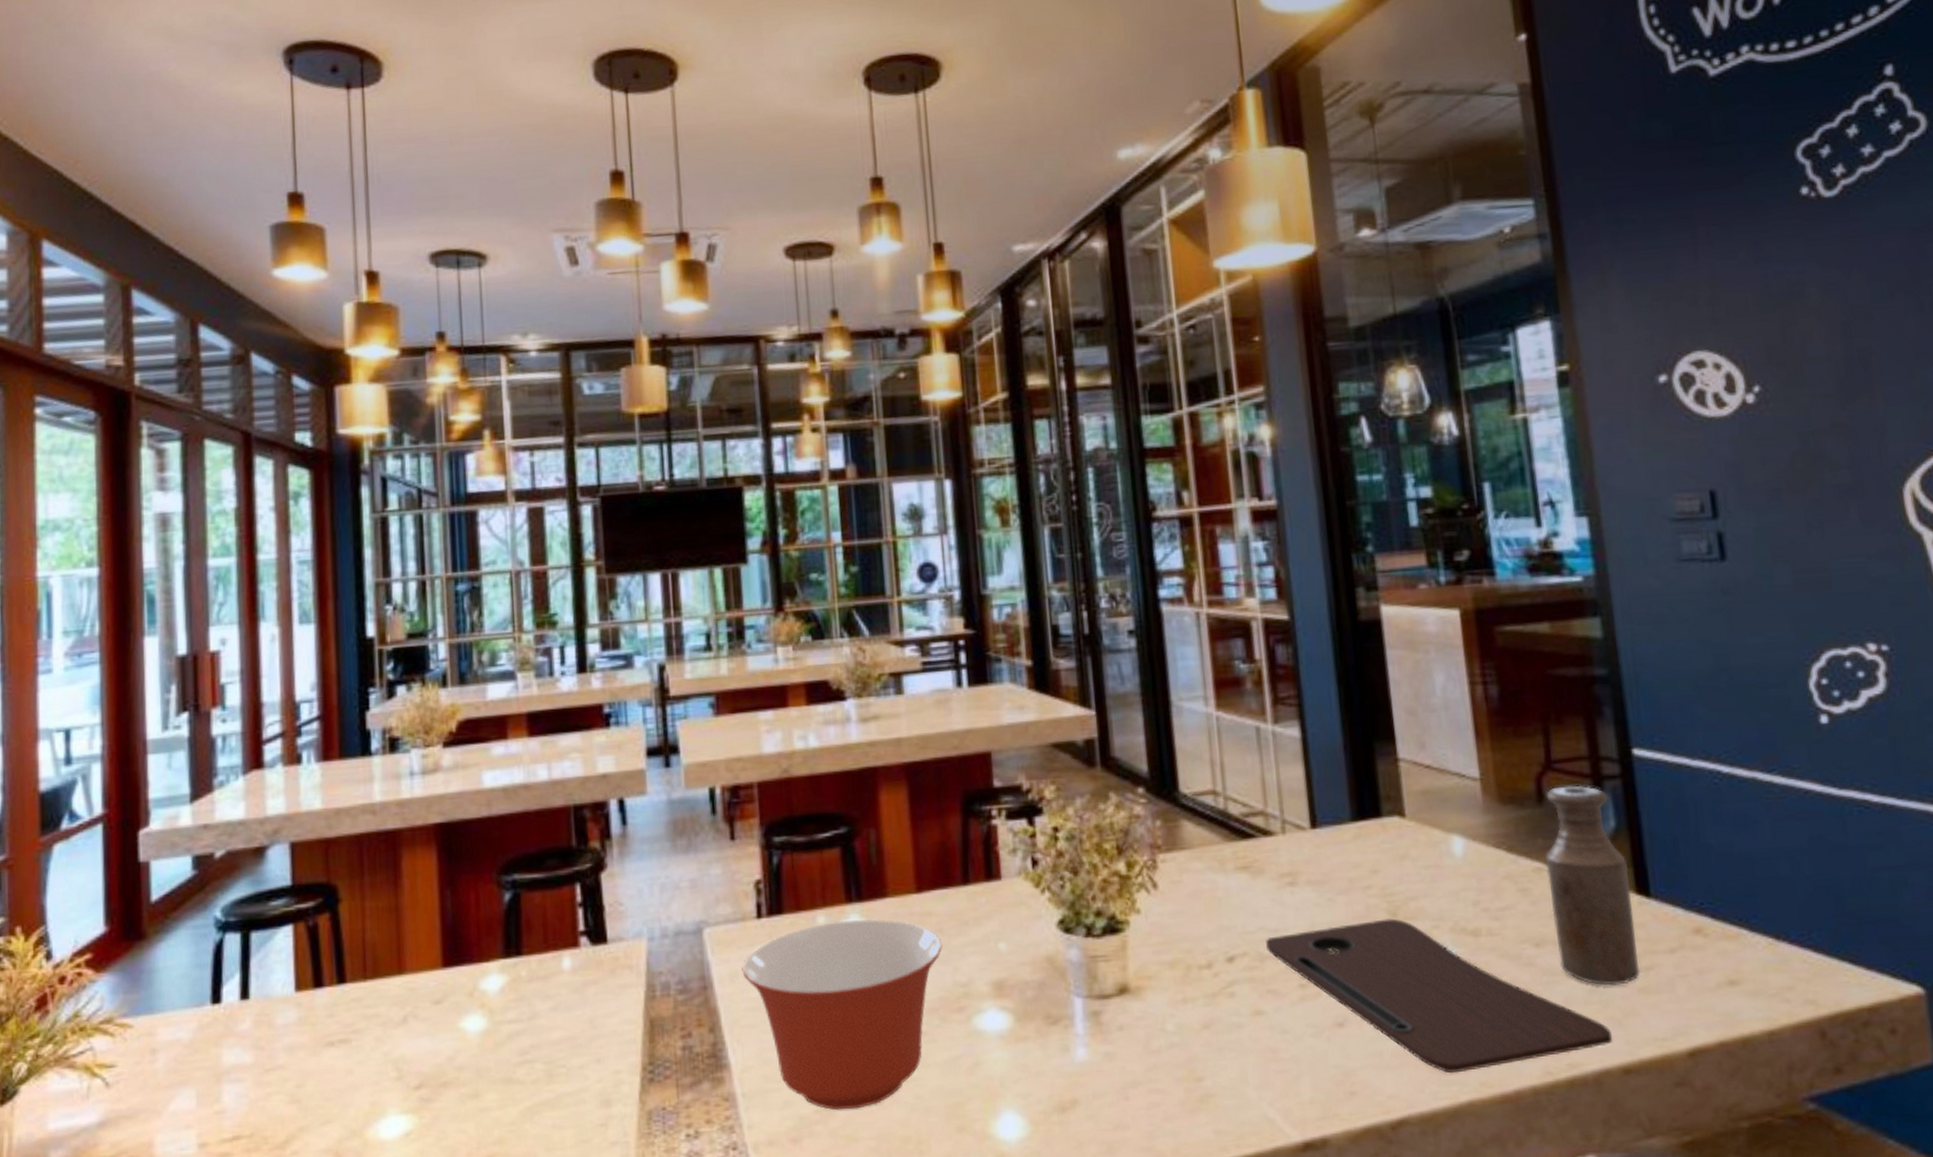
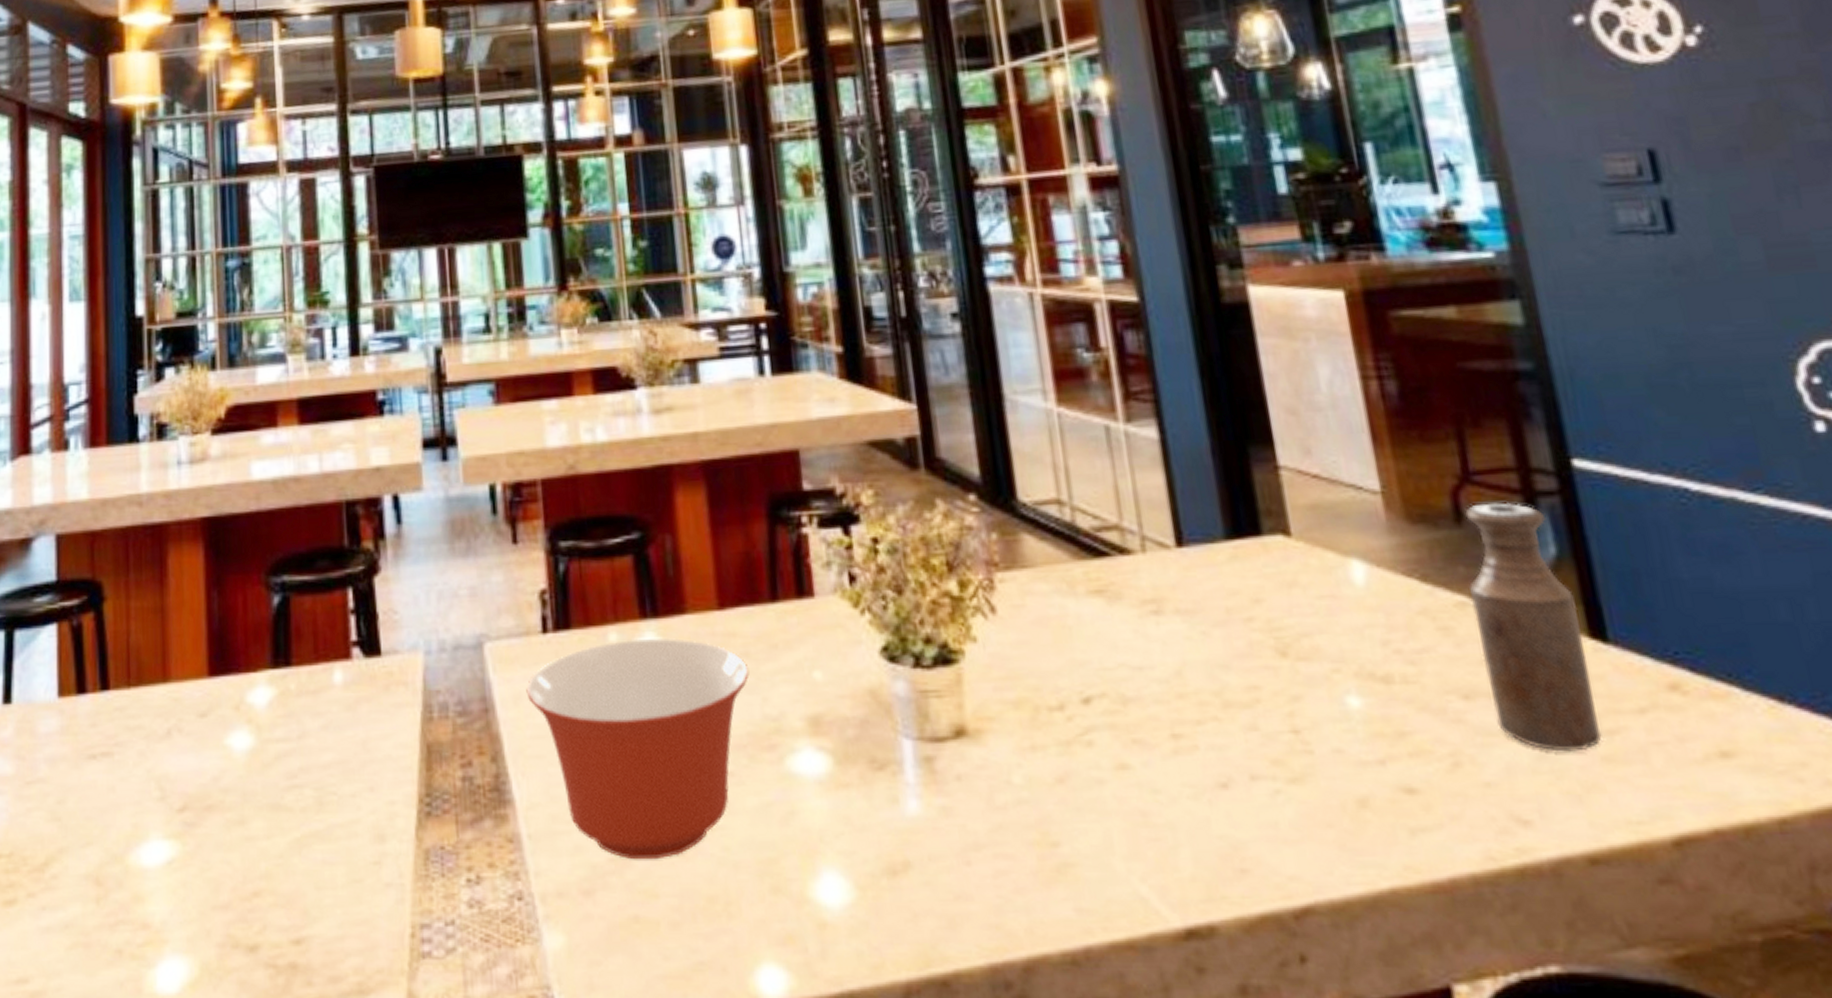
cutting board: present [1266,918,1613,1074] -> none [1128,658,1573,853]

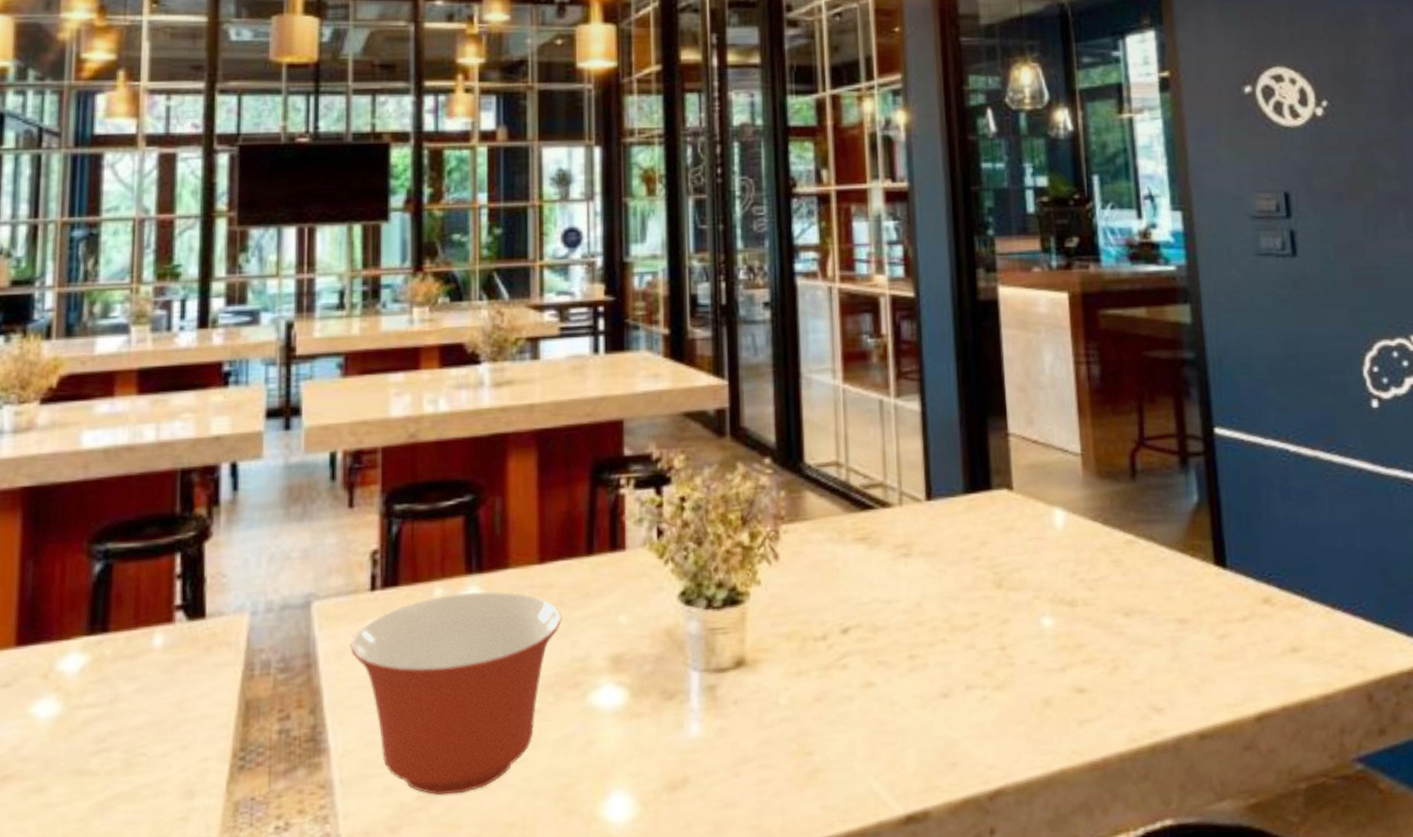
bottle: present [1465,502,1602,752] -> none [1136,461,1216,654]

